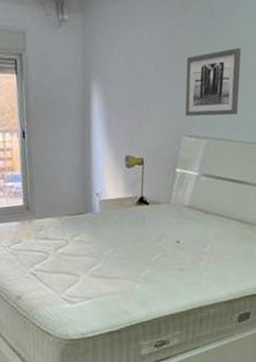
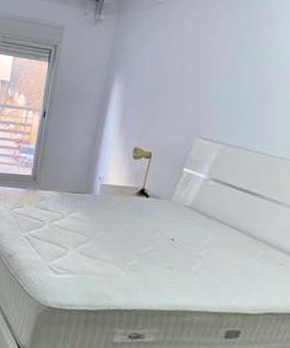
wall art: present [185,47,241,116] -> none [203,59,276,125]

